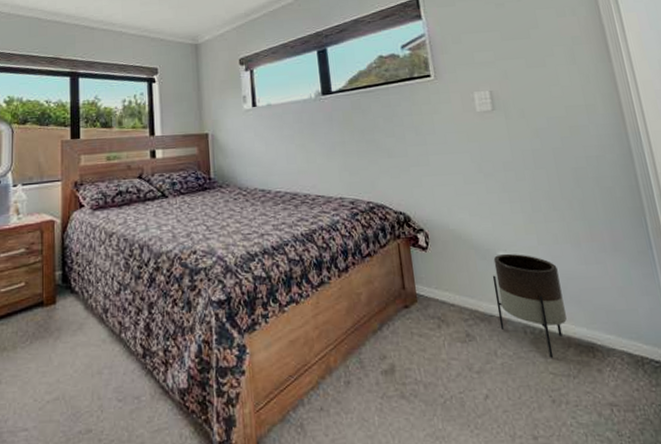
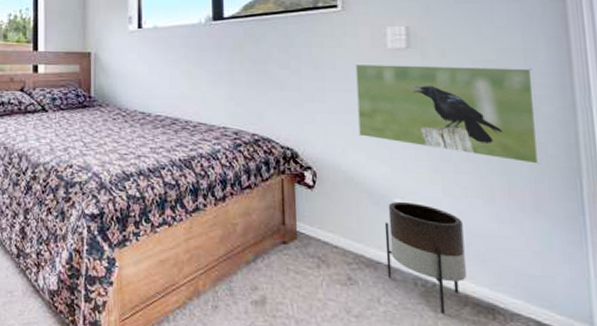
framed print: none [450,121,612,208] -> present [354,63,541,166]

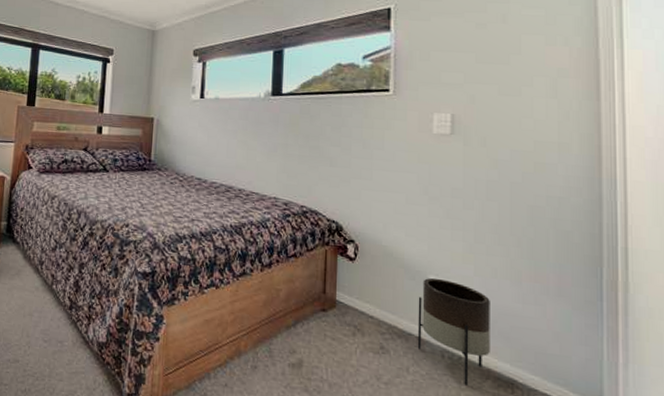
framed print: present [354,63,541,166] -> none [400,145,566,252]

